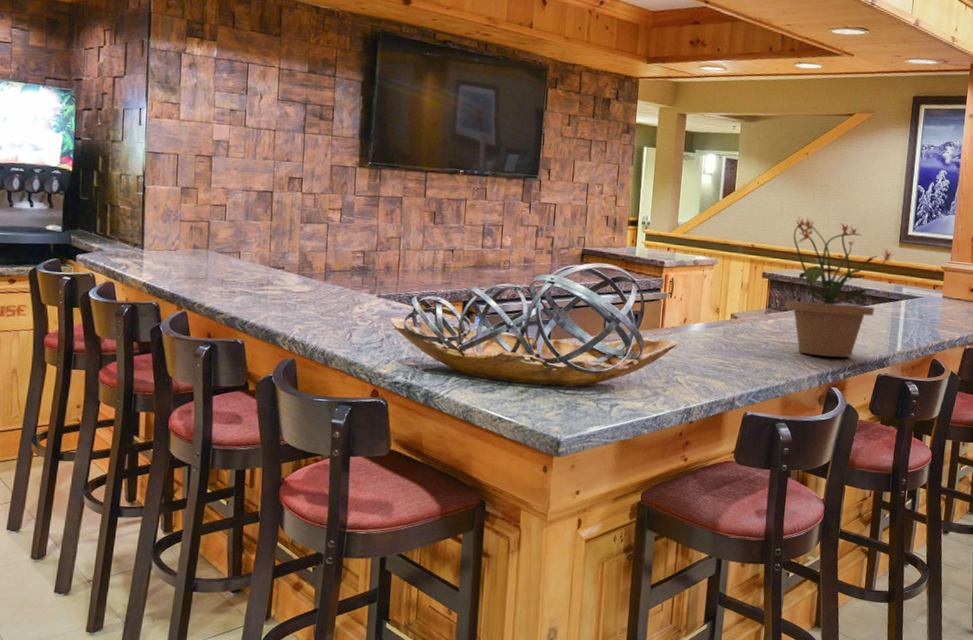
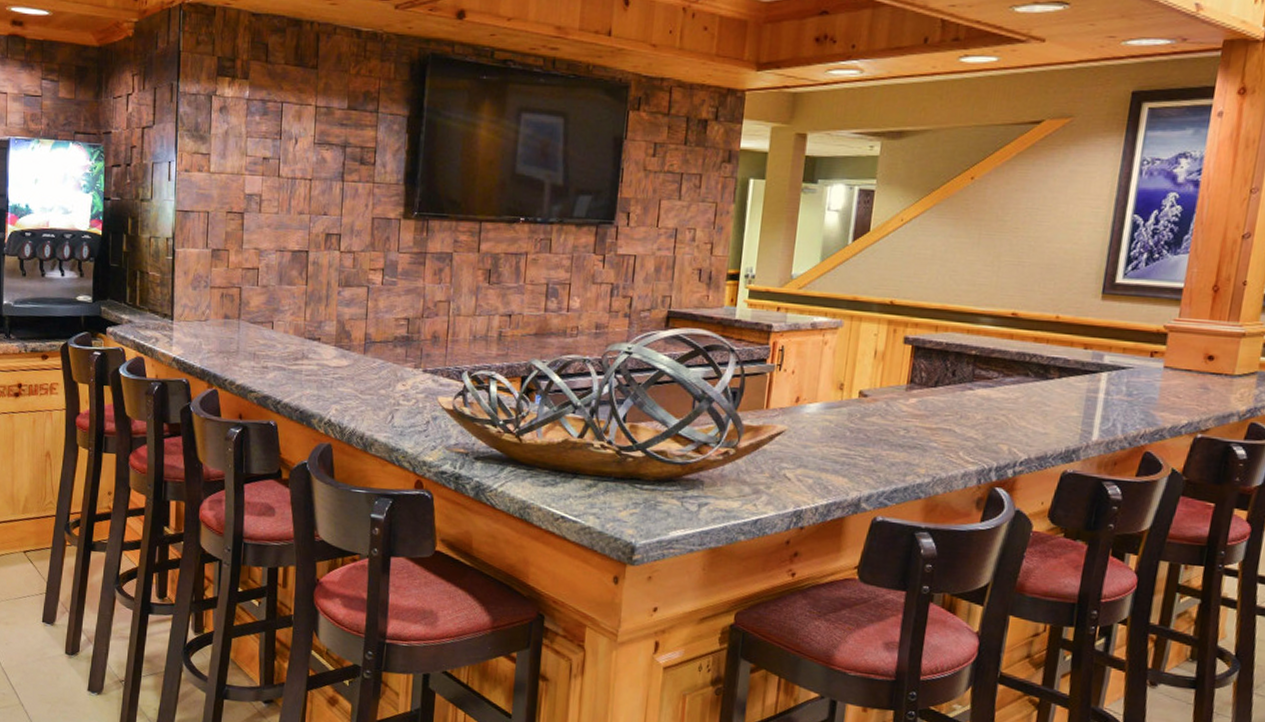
potted plant: present [766,216,895,358] -> none [908,262,1094,449]

